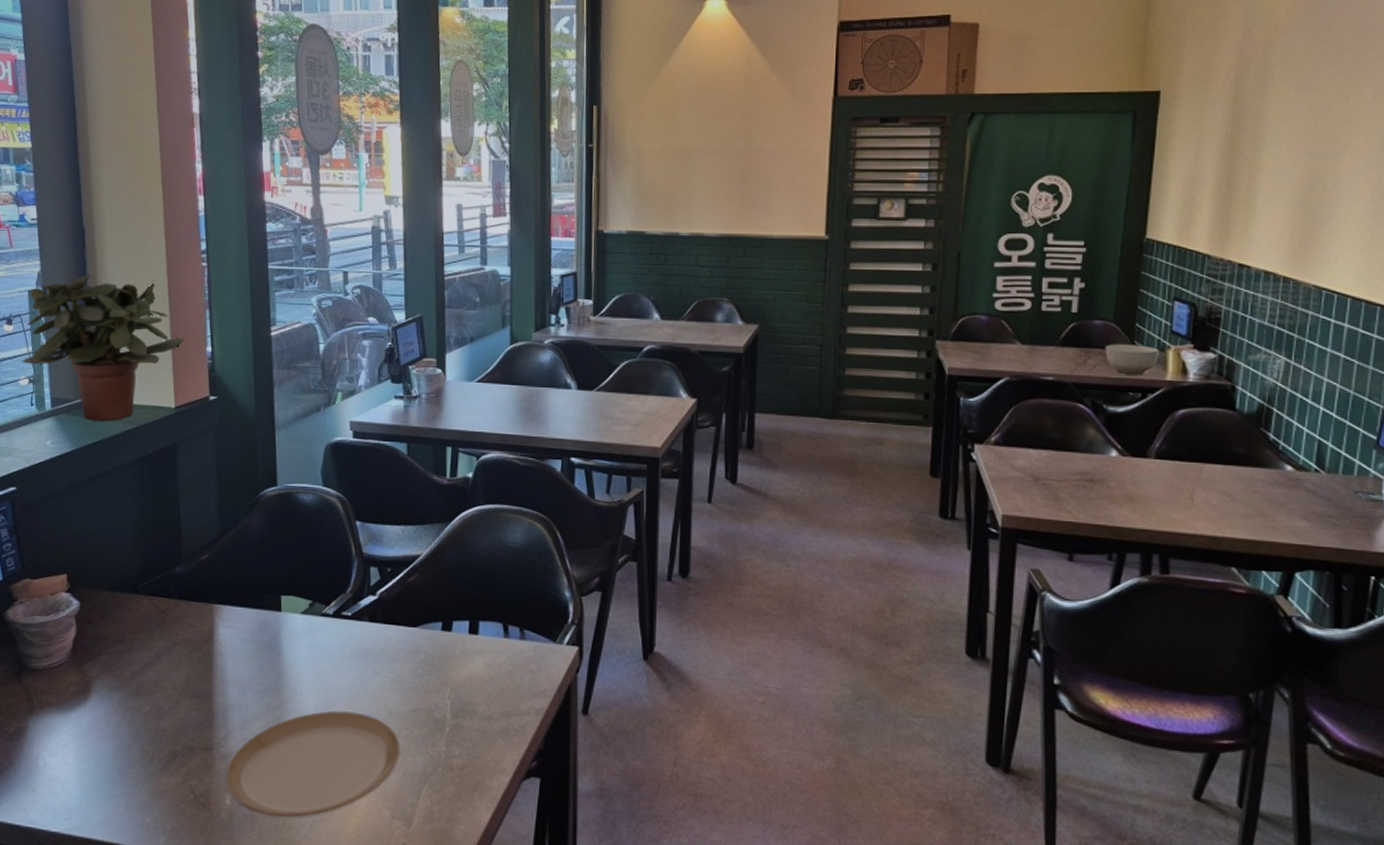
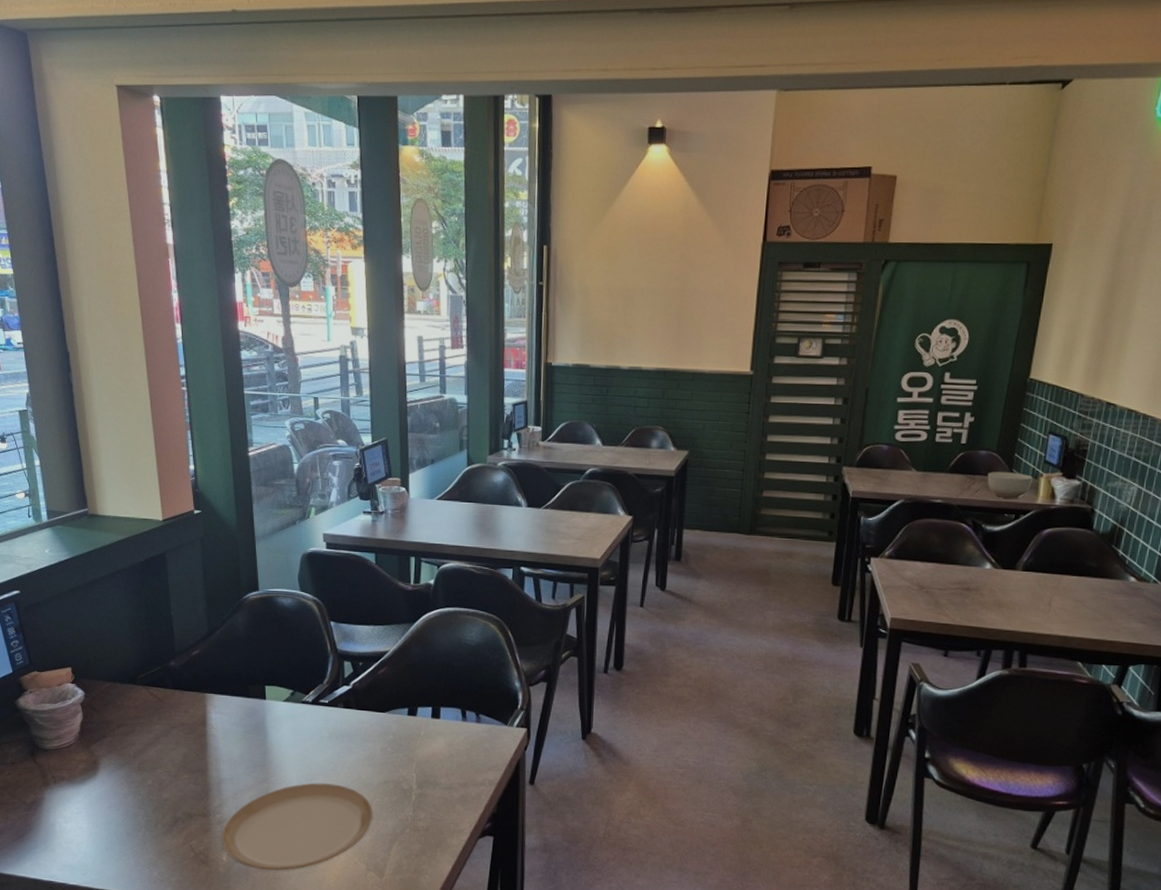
potted plant: present [22,275,184,421] -> none [17,397,168,532]

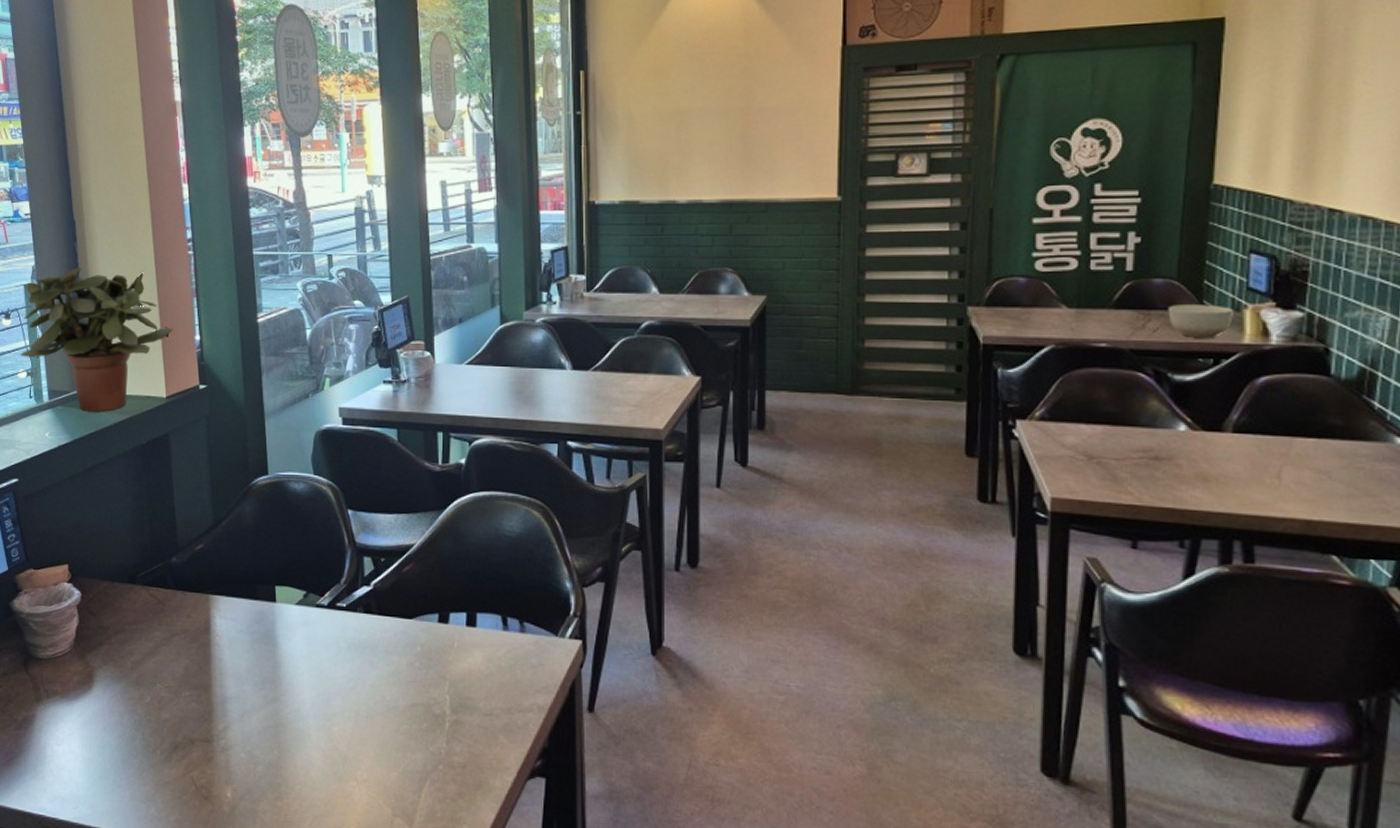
potted plant: none [17,397,168,532] -> present [20,267,173,412]
plate: present [223,782,373,871] -> none [227,703,400,813]

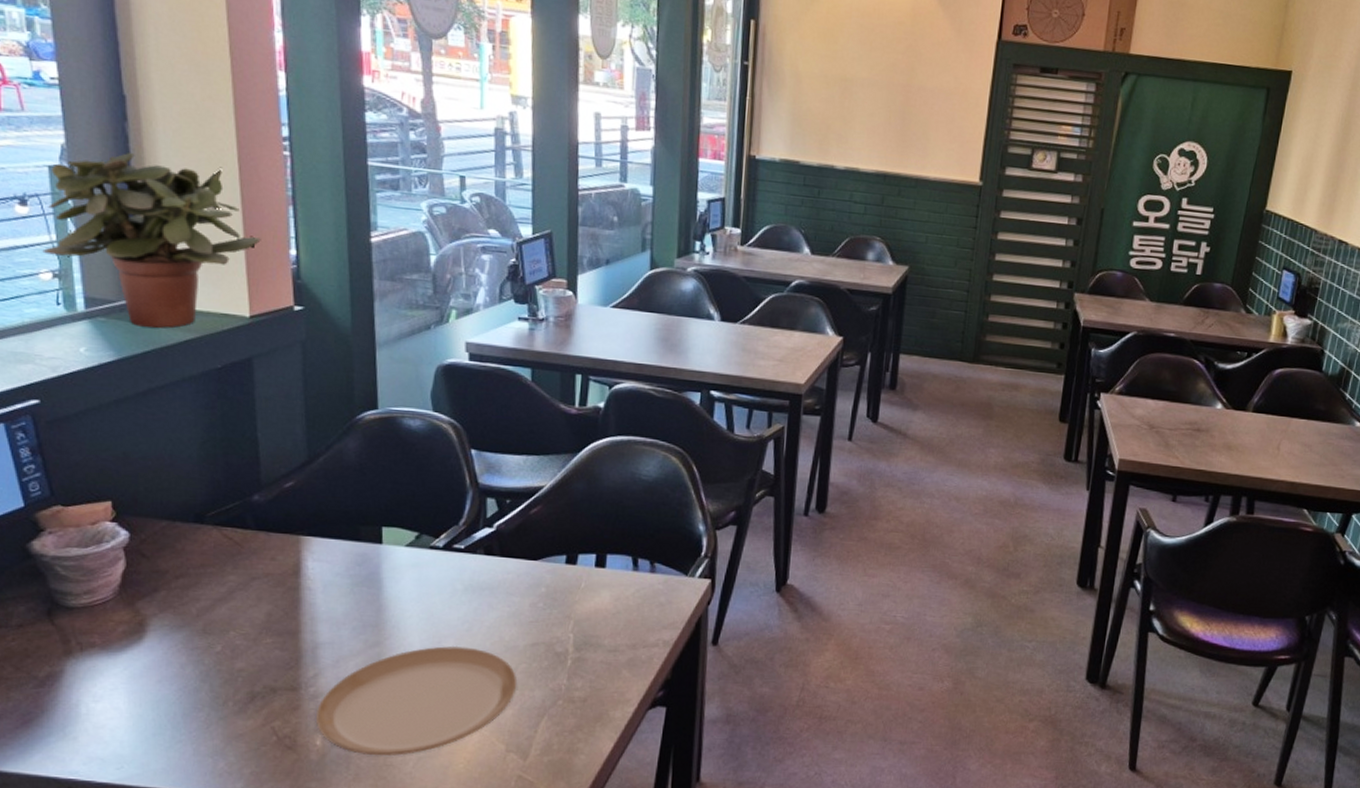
plate: none [227,703,400,813] -> present [316,645,517,755]
bowl: present [1168,304,1235,339] -> none [1221,306,1267,336]

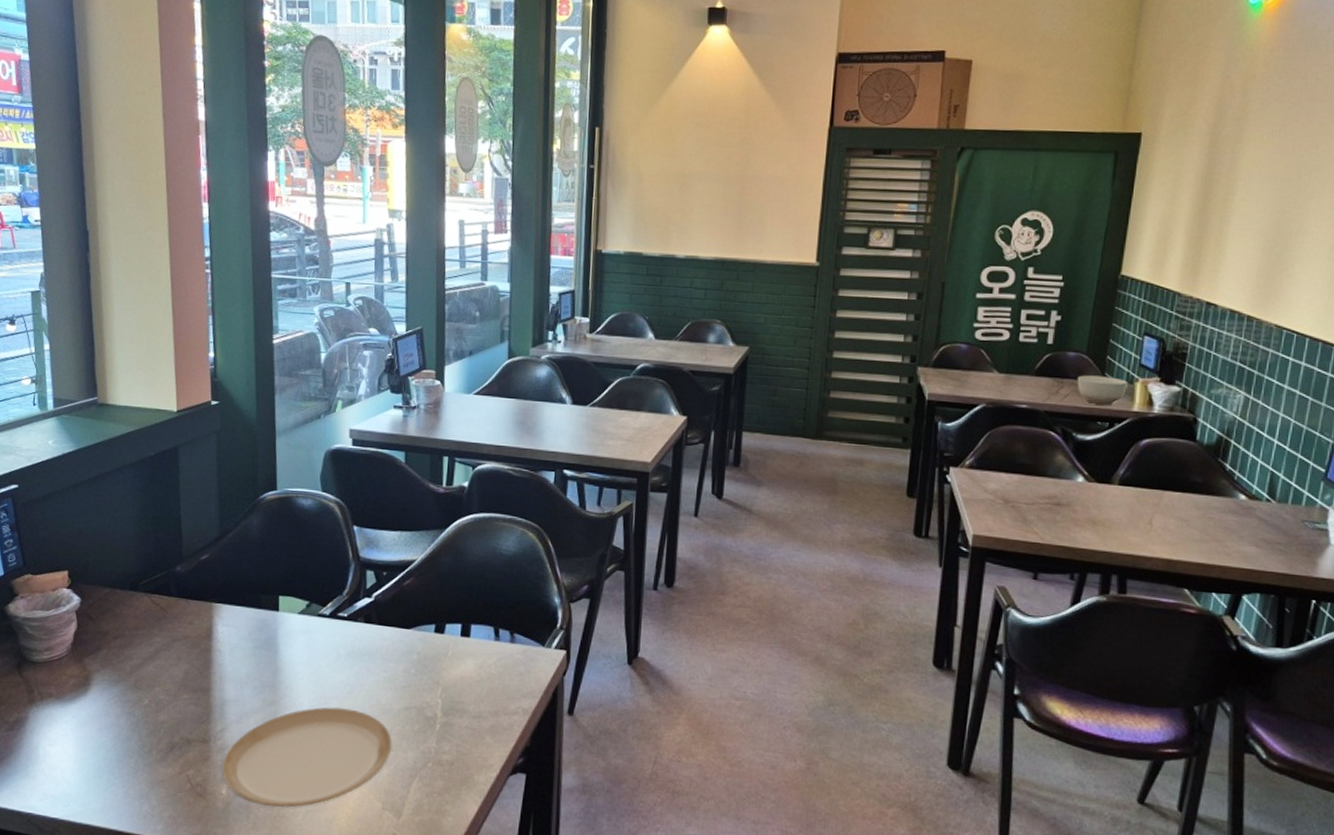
potted plant: present [42,153,261,328] -> none [24,278,187,423]
bowl: none [1221,306,1267,336] -> present [1077,375,1129,405]

